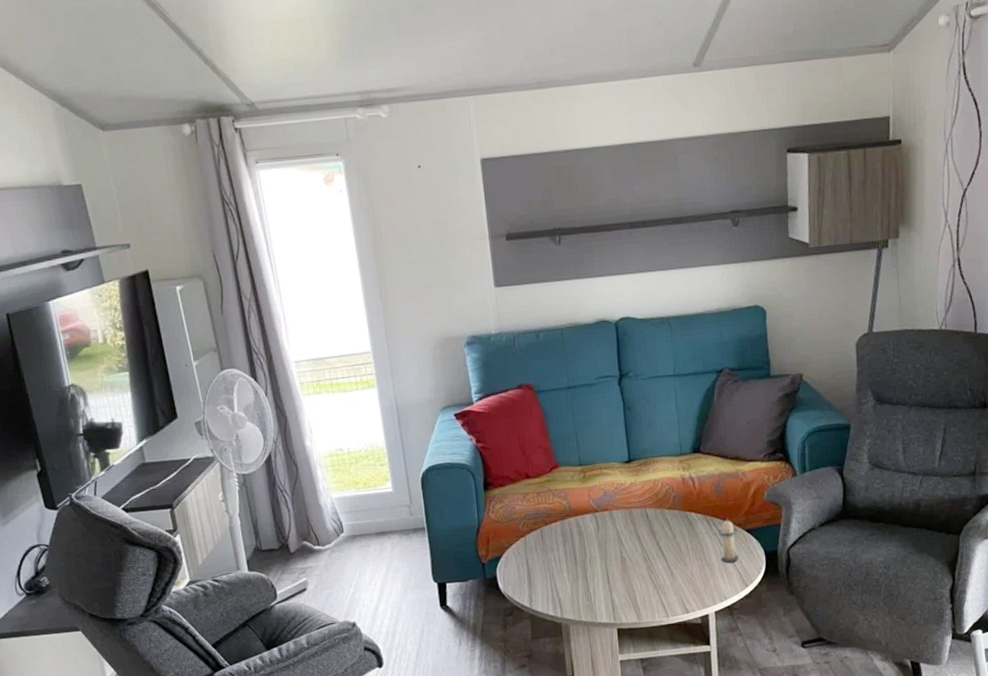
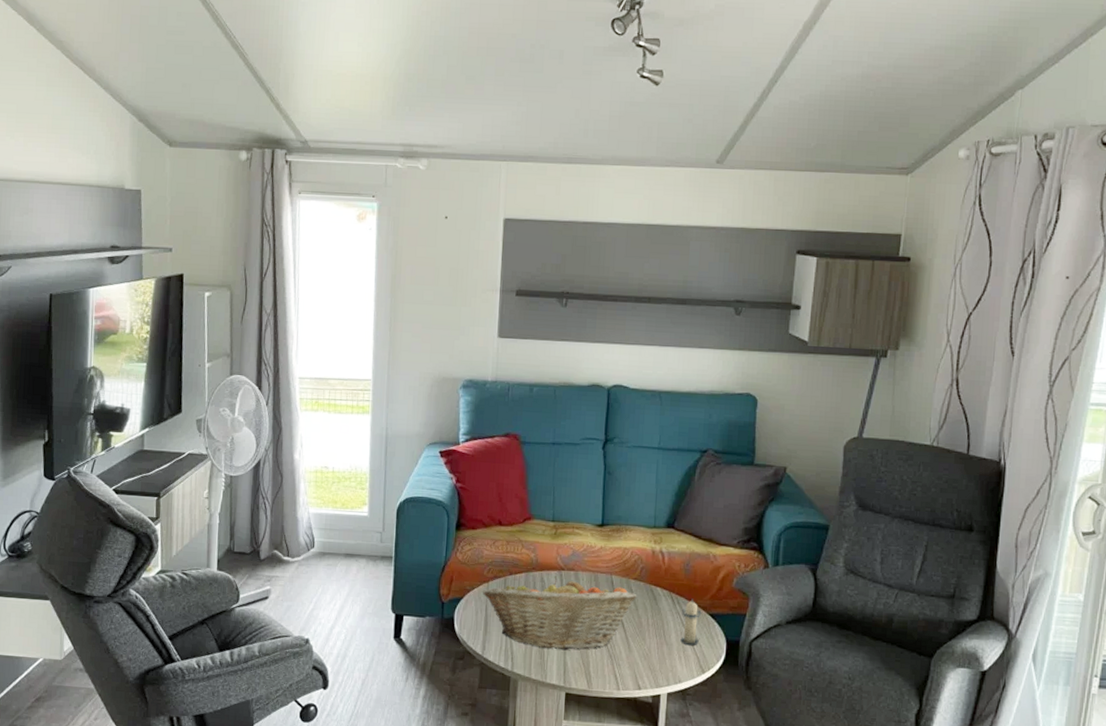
fruit basket: none [521,518,672,591] -> present [483,576,636,651]

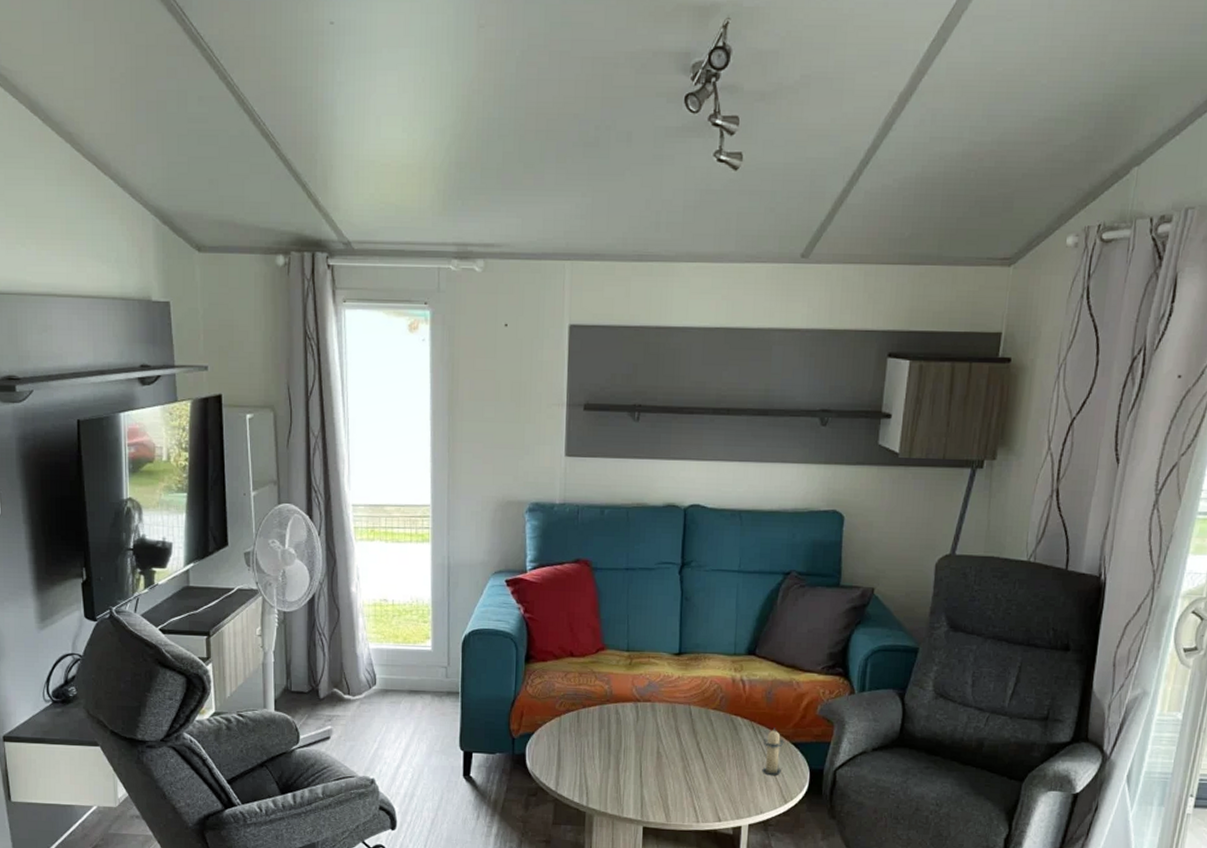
fruit basket: present [483,576,636,651] -> none [555,708,716,784]

